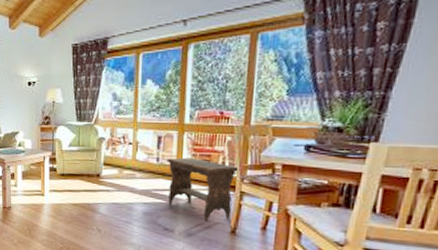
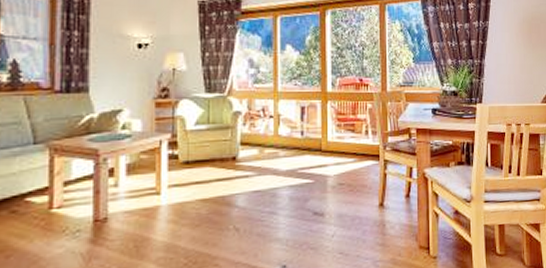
footstool: present [166,157,240,221] -> none [311,128,382,197]

